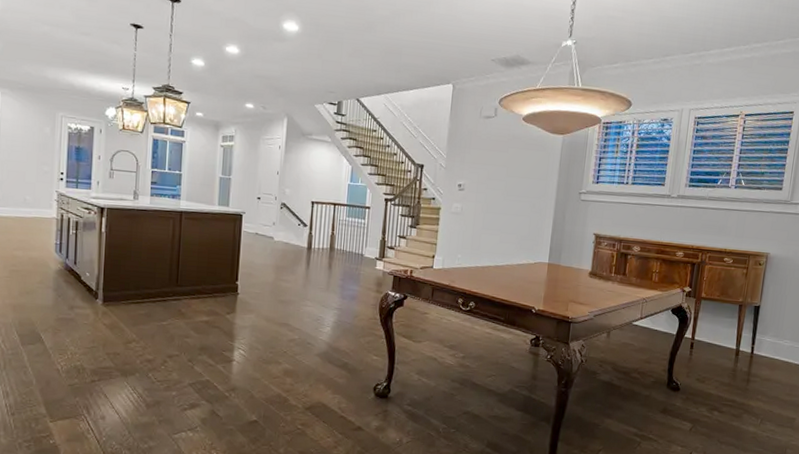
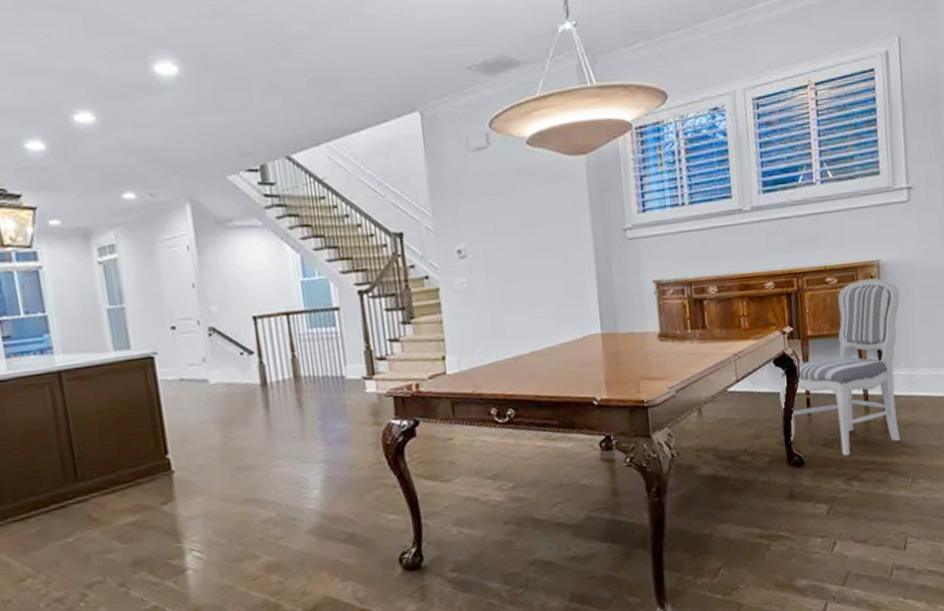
dining chair: none [670,264,780,392] -> present [779,278,900,456]

